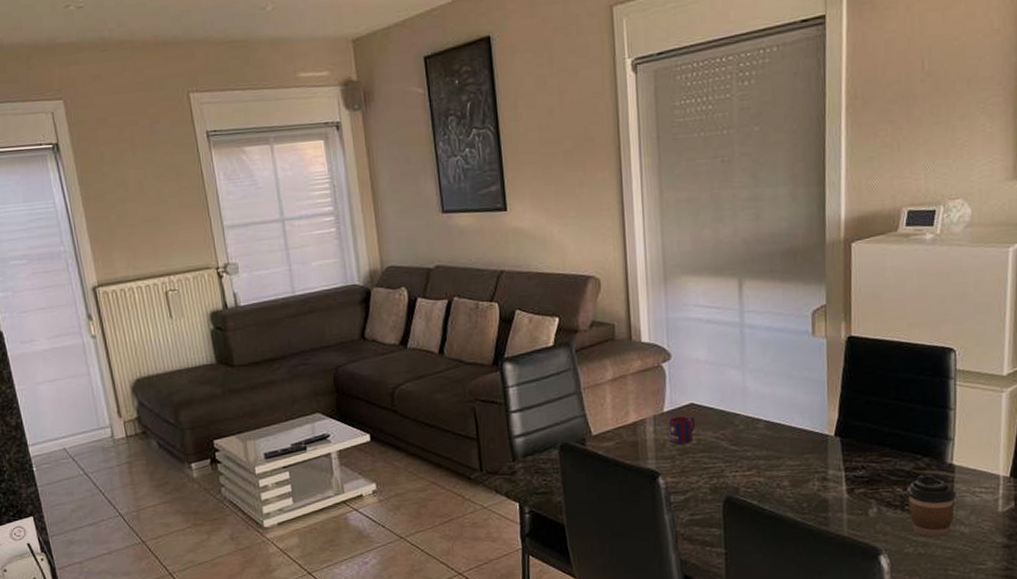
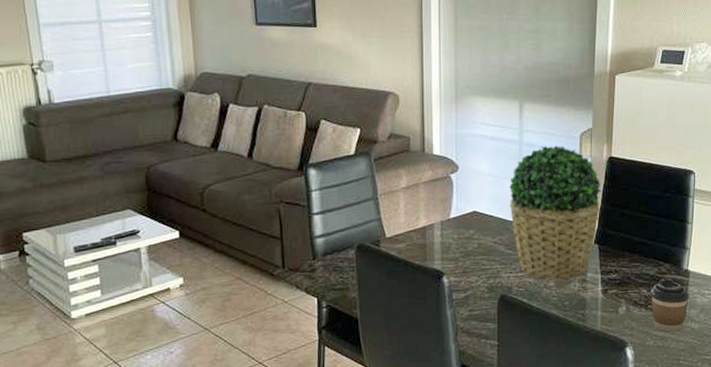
mug: present [668,415,696,445] -> none [454,222,477,248]
potted plant: none [731,326,842,479] -> present [510,146,602,280]

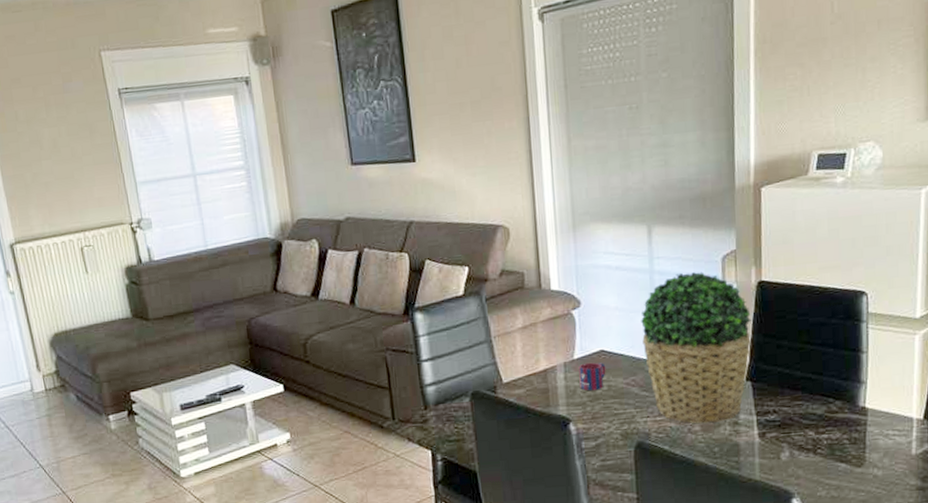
mug: none [454,222,477,248] -> present [578,362,606,391]
coffee cup: present [650,278,690,332] -> none [819,417,870,481]

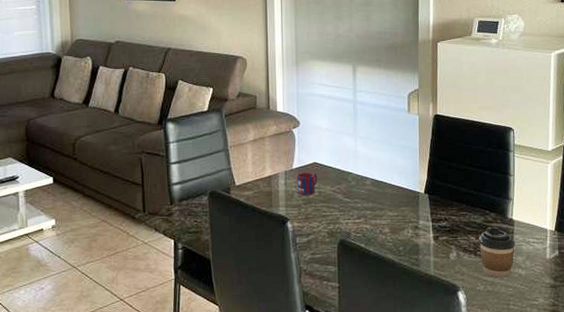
potted plant: present [641,272,753,424] -> none [346,104,430,227]
coffee cup: none [819,417,870,481] -> present [478,226,516,278]

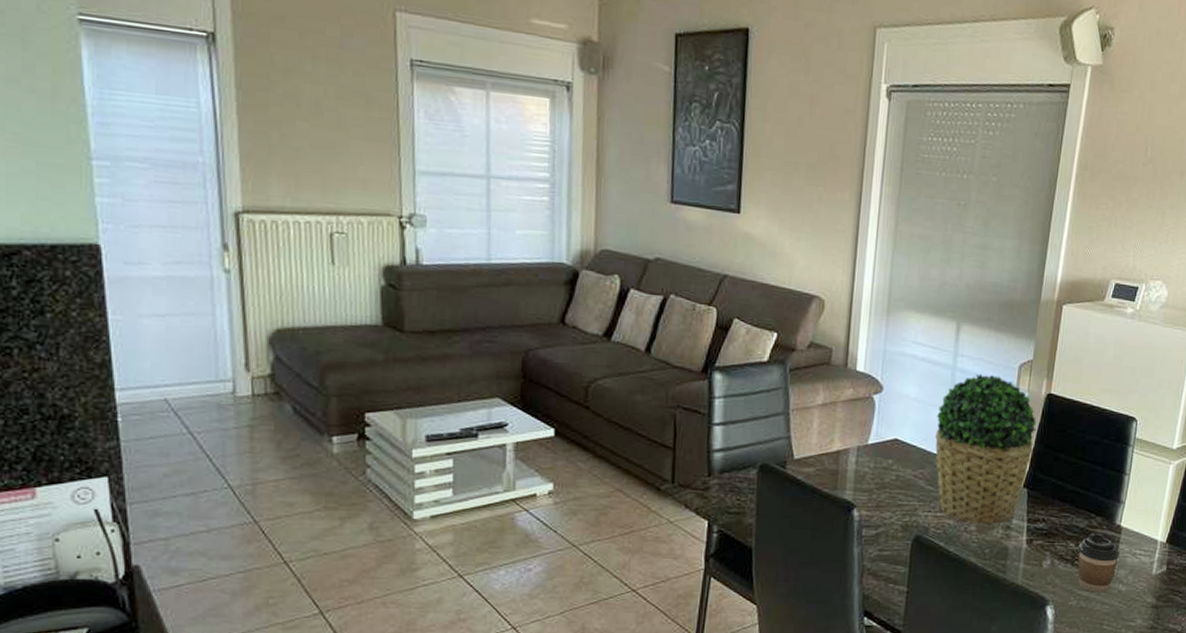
mug: present [296,172,318,196] -> none [869,449,897,479]
potted plant: none [346,104,430,227] -> present [935,374,1037,525]

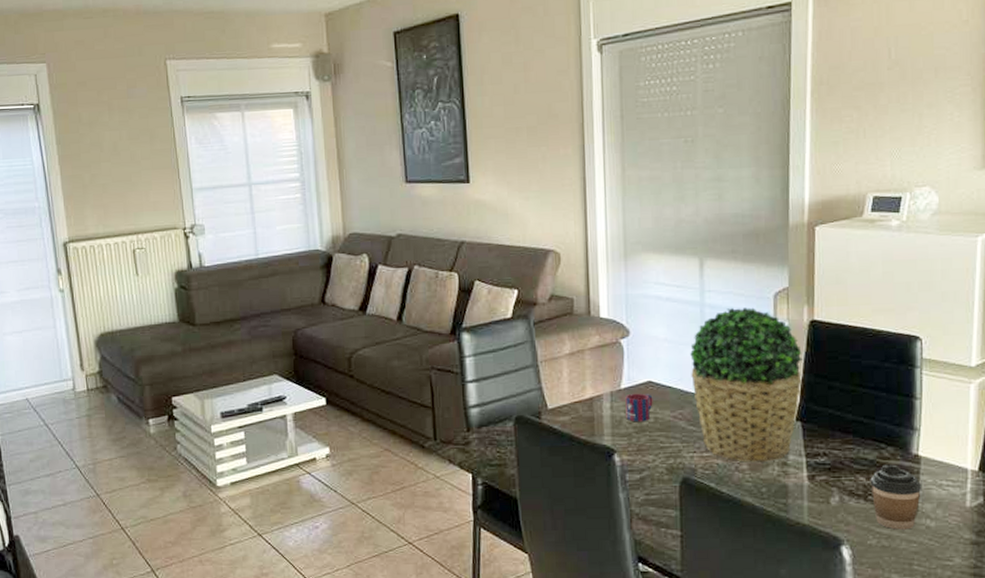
mug: none [869,449,897,479] -> present [625,393,653,422]

